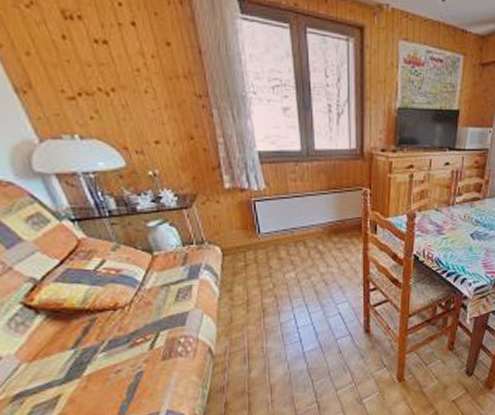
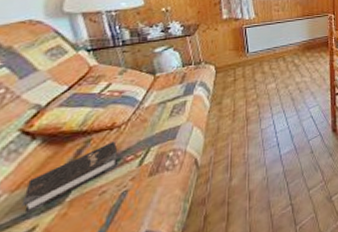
hardback book: none [41,322,129,384] -> present [21,141,119,215]

